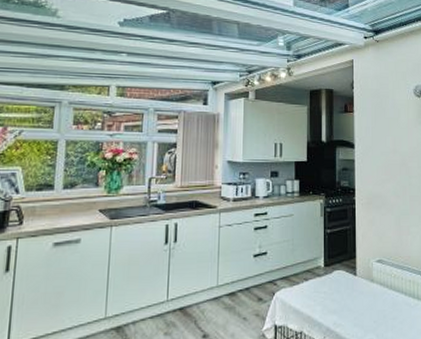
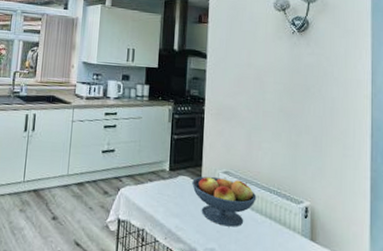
fruit bowl: none [347,266,409,315] -> present [192,176,257,227]

